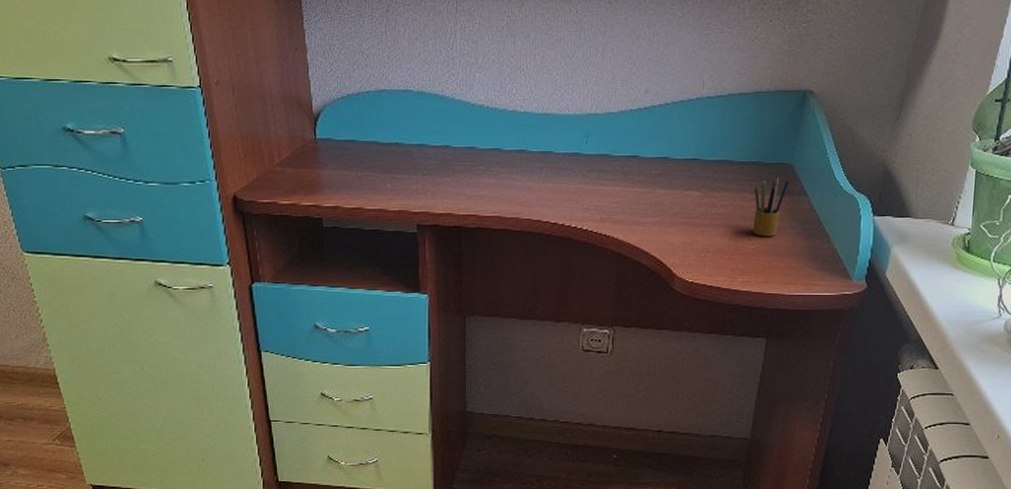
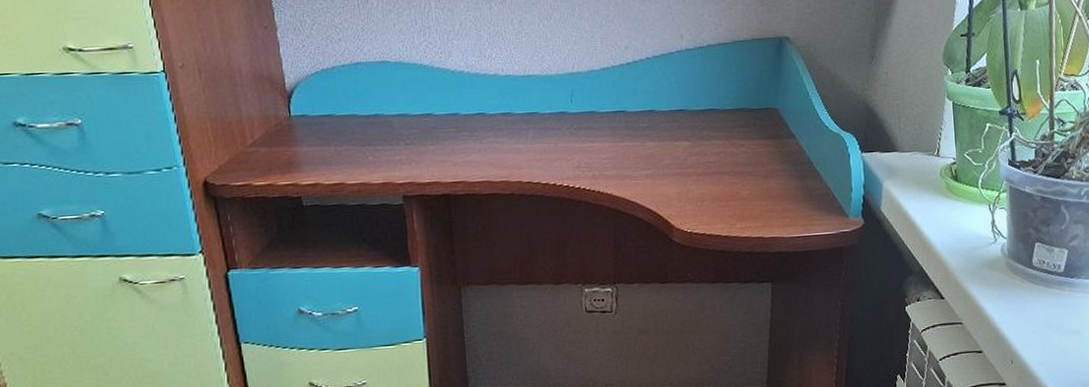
pencil box: present [752,173,790,237] -> none [743,118,777,181]

